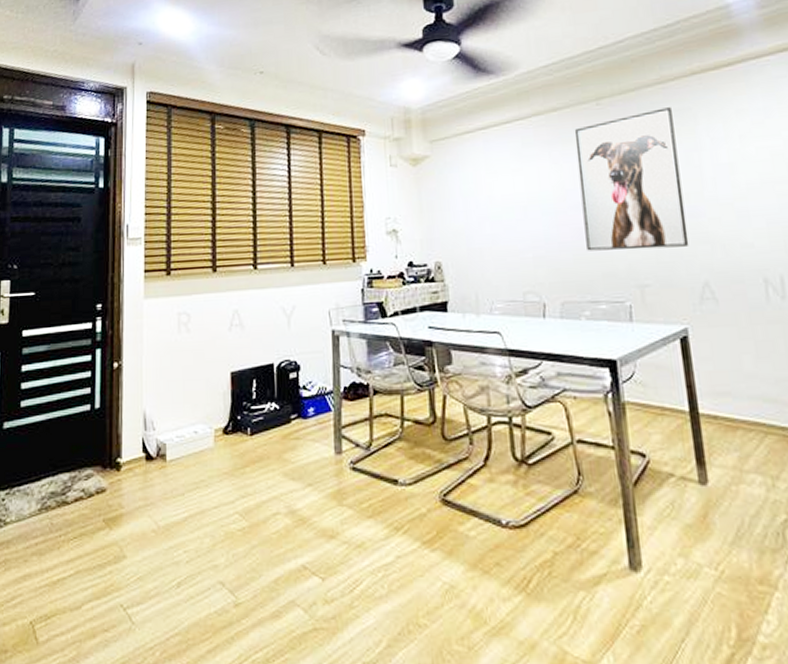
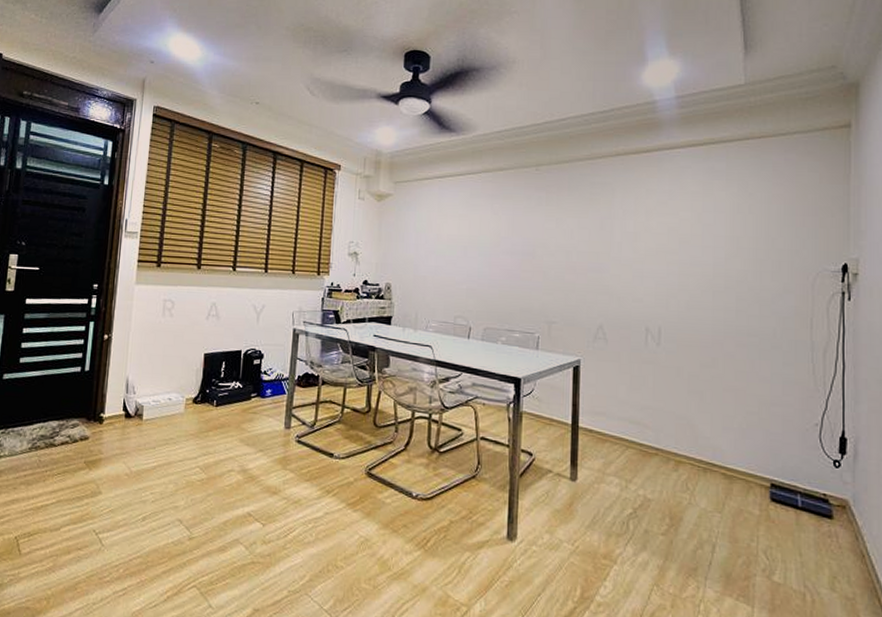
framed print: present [574,107,689,251] -> none [511,180,596,295]

